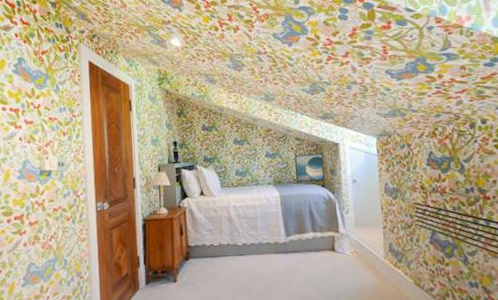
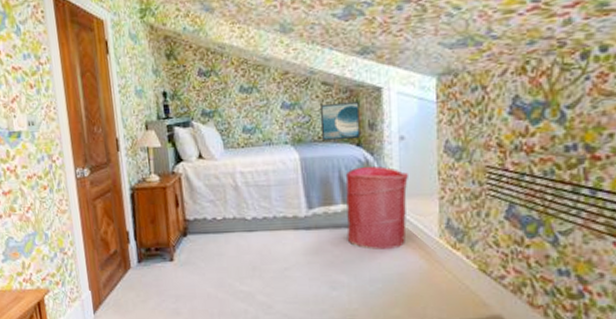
laundry hamper: none [314,202,361,269] -> present [345,166,408,250]

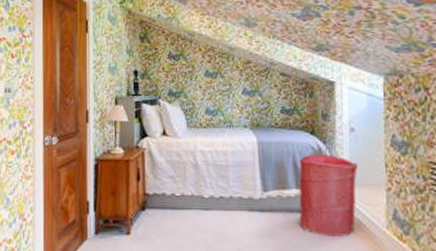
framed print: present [320,101,361,142] -> none [277,92,315,128]

